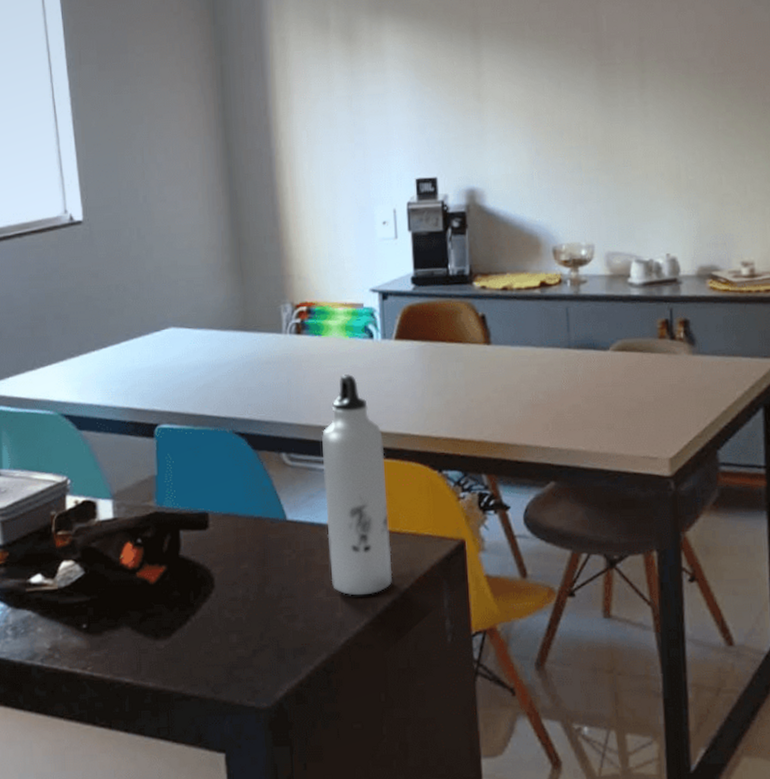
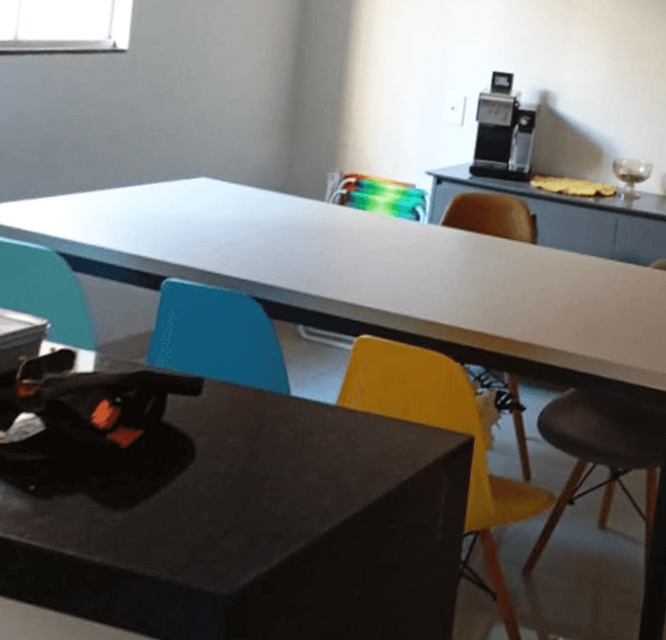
water bottle: present [322,374,393,596] -> none [326,253,410,484]

